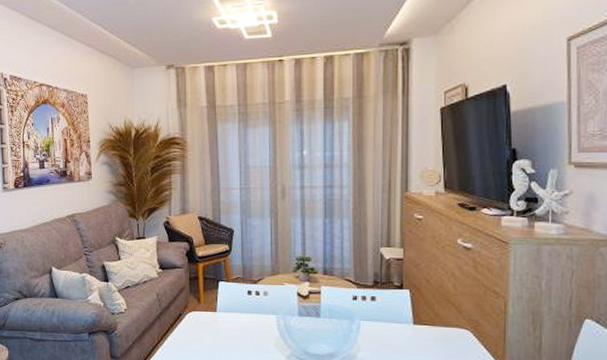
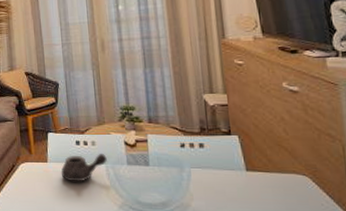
teapot: none [230,303,278,332] -> present [61,153,107,182]

